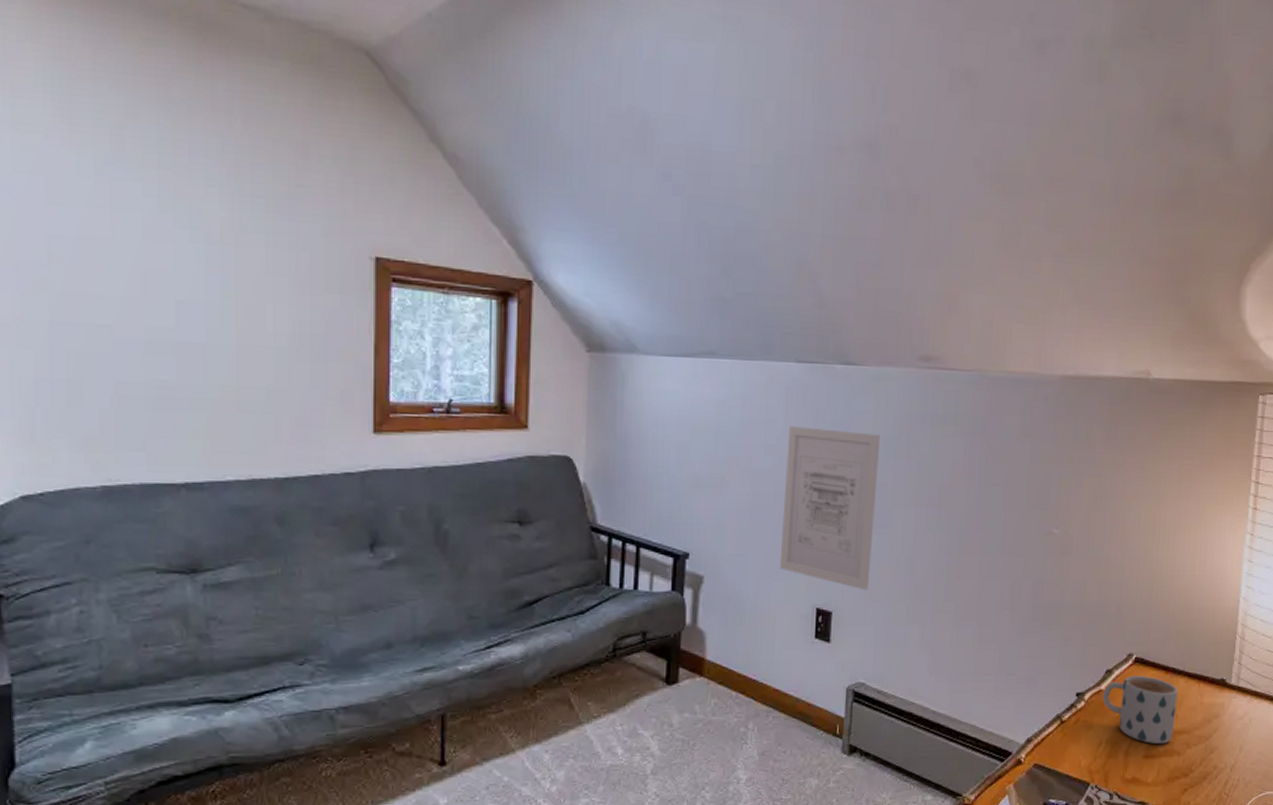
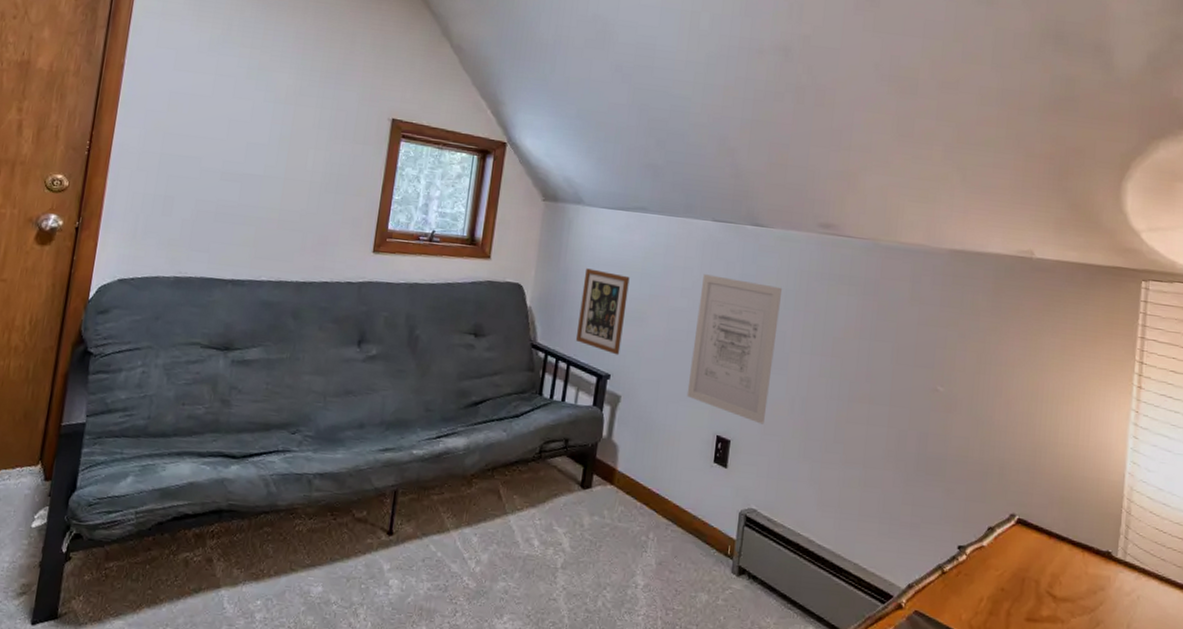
picture frame: none [643,431,702,530] -> present [575,268,630,355]
mug: present [1102,675,1179,745] -> none [984,535,1063,609]

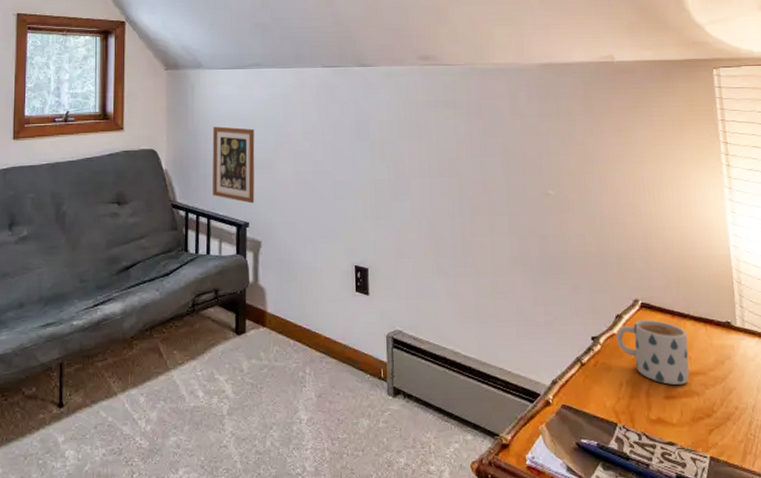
wall art: present [686,274,783,424] -> none [321,117,397,249]
mug: none [984,535,1063,609] -> present [616,319,690,386]

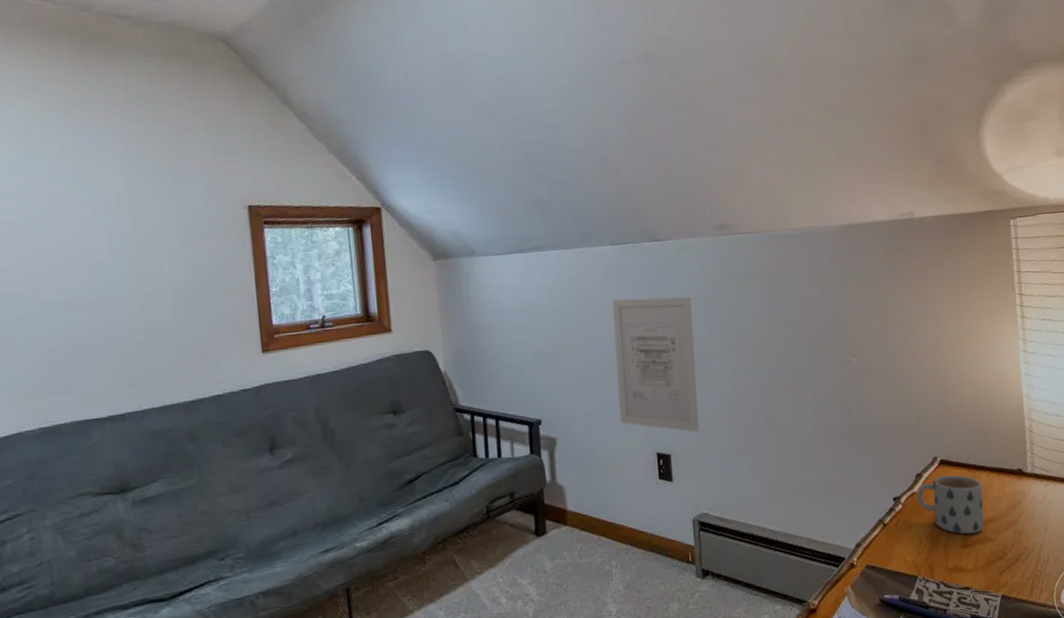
picture frame: present [212,126,255,204] -> none [494,318,546,400]
wall art: none [321,117,397,249] -> present [612,296,699,432]

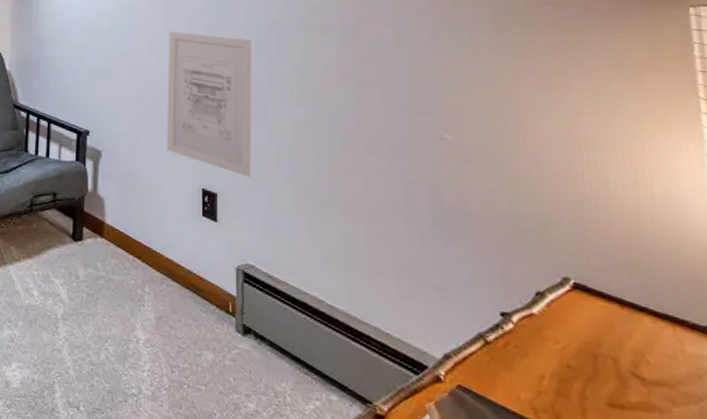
mug: present [916,475,984,534] -> none [536,302,647,394]

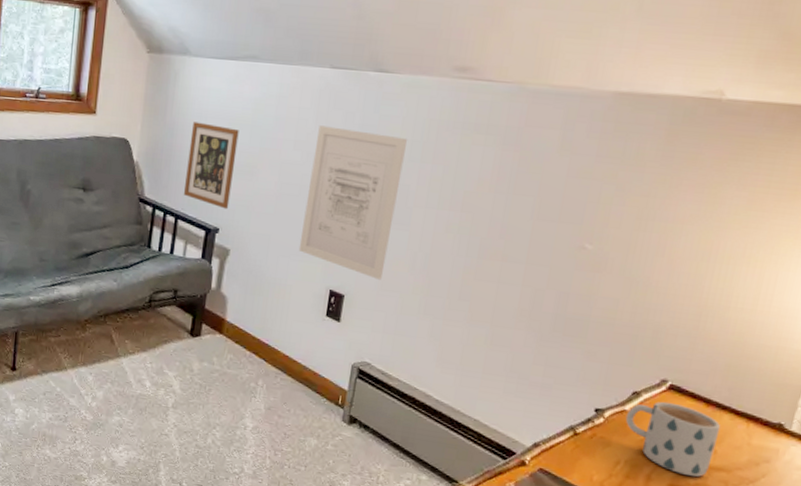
picture frame: none [53,33,98,113] -> present [183,122,239,210]
mug: none [536,302,647,394] -> present [625,401,721,477]

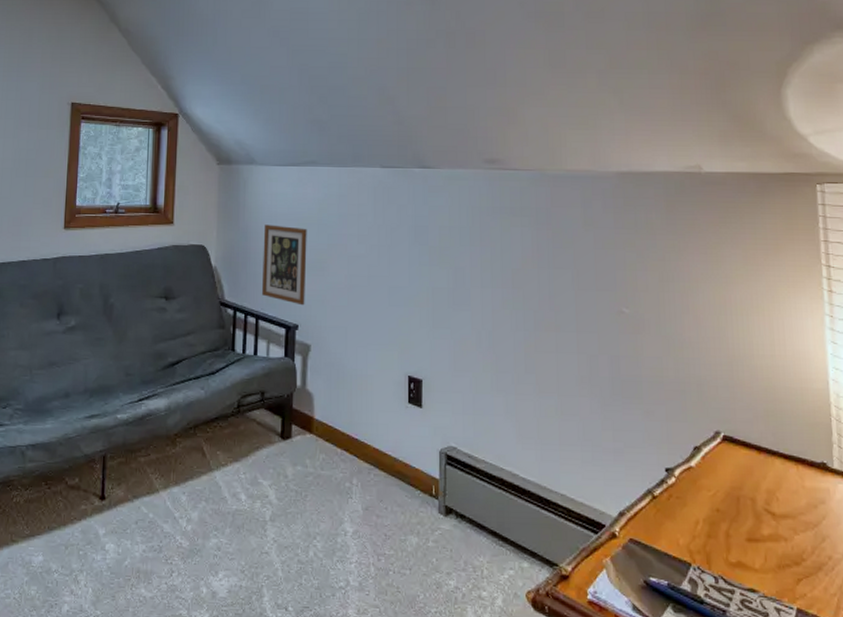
wall art: present [298,125,408,280] -> none [374,219,456,361]
mug: present [625,401,721,477] -> none [693,453,777,528]

